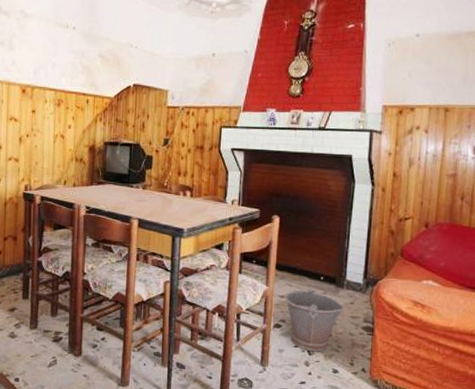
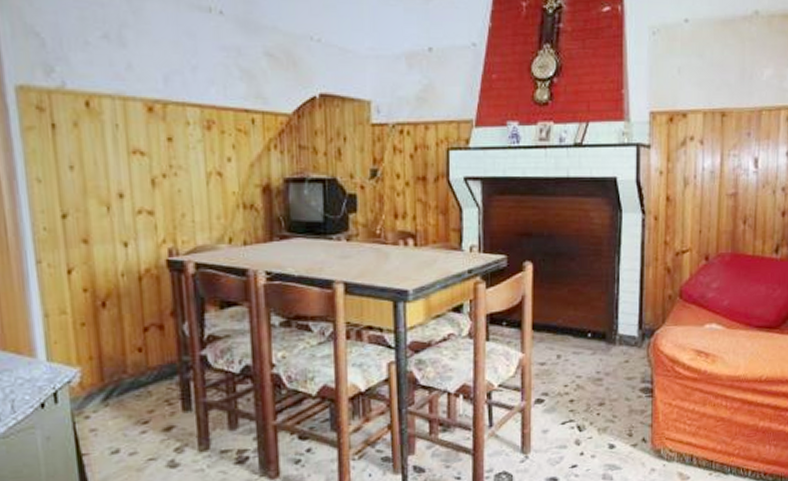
bucket: present [284,287,344,352] -> none [545,347,618,427]

